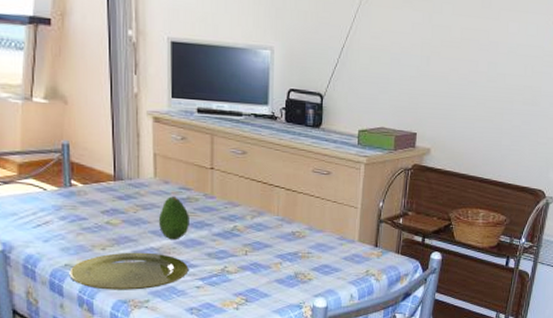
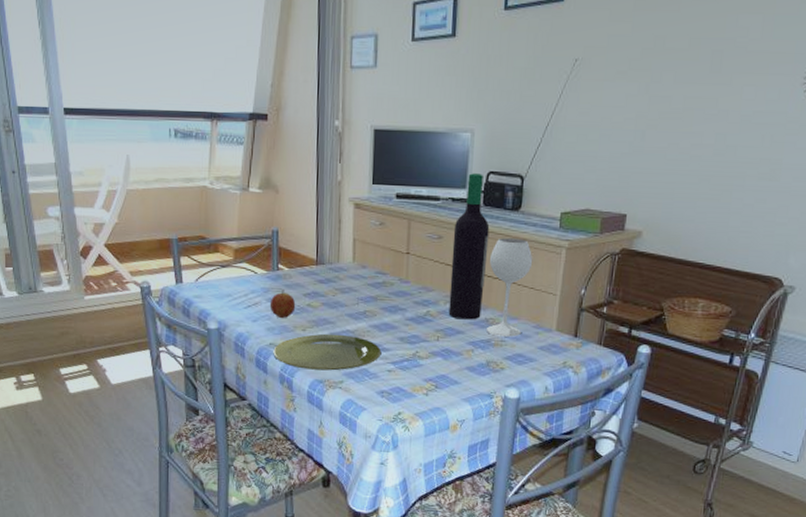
fruit: none [63,207,93,238] -> present [269,290,296,319]
fruit: present [158,196,189,240] -> none [354,281,384,324]
wine bottle: none [256,90,335,249] -> present [448,173,533,337]

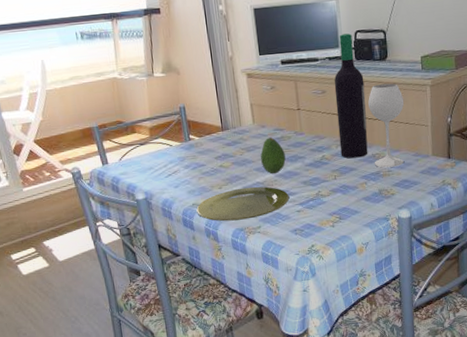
fruit: present [269,290,296,319] -> none [187,156,210,182]
fruit: none [354,281,384,324] -> present [260,137,286,175]

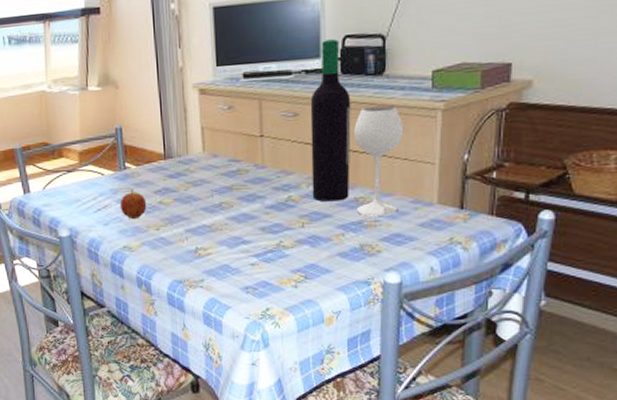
fruit: none [187,156,210,182] -> present [119,189,147,220]
plate: present [196,186,290,222] -> none [128,230,242,270]
fruit: present [260,137,286,175] -> none [208,170,241,216]

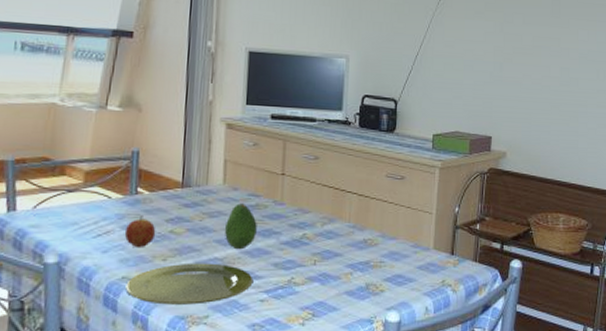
plate: none [128,230,242,270] -> present [125,263,254,305]
fruit: none [208,170,241,216] -> present [224,203,257,250]
wine bottle: present [310,39,404,216] -> none [326,96,409,258]

